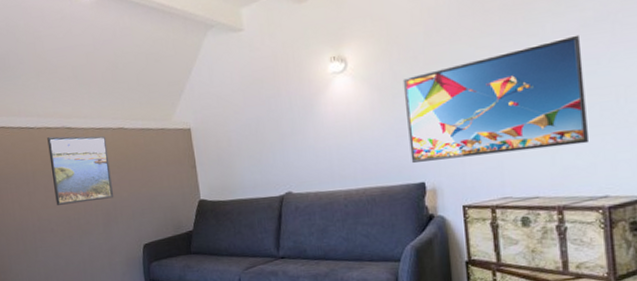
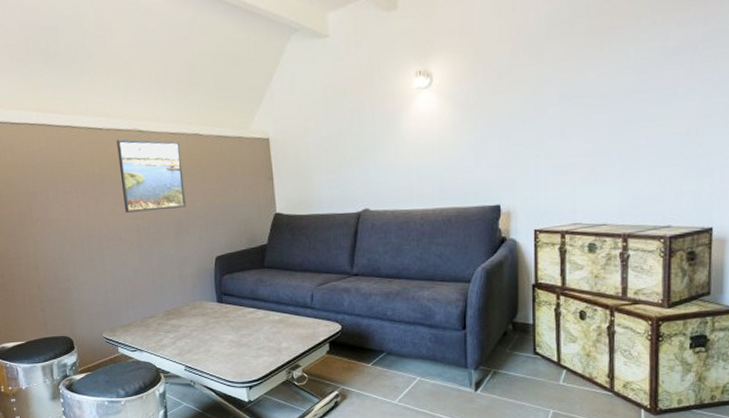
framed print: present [402,34,588,163] -> none [486,64,661,185]

